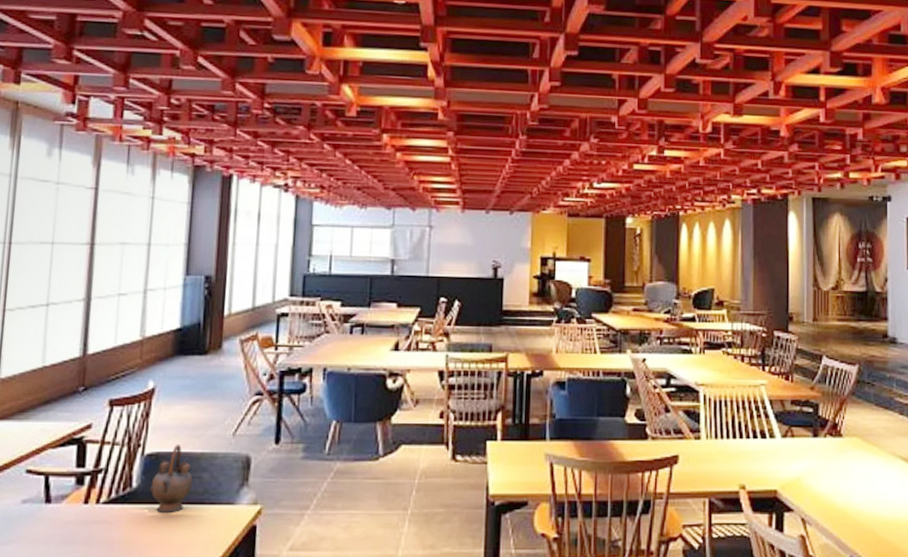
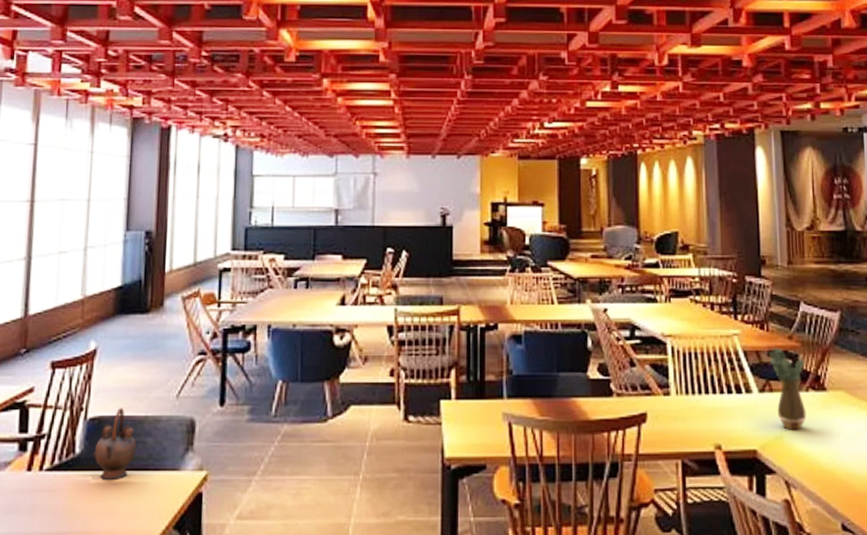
vase: none [791,395,824,474] -> present [767,345,807,431]

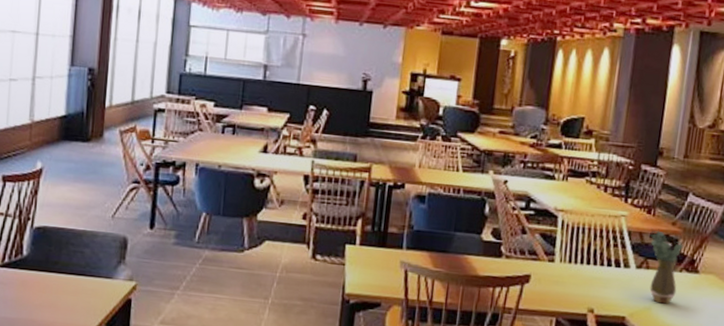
teapot: present [92,408,137,479] -> none [38,221,76,281]

